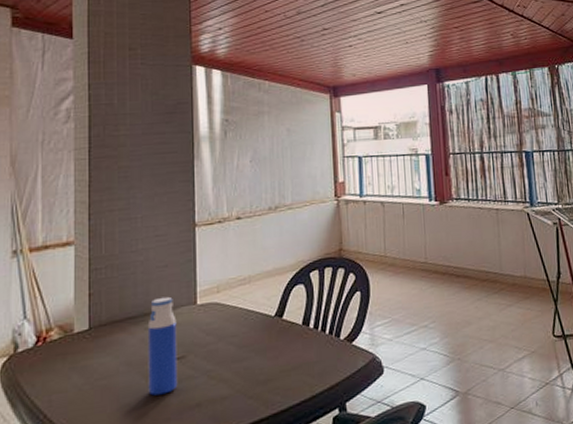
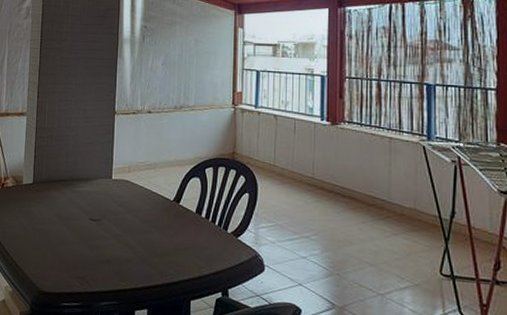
water bottle: present [147,296,178,396] -> none [72,168,96,247]

